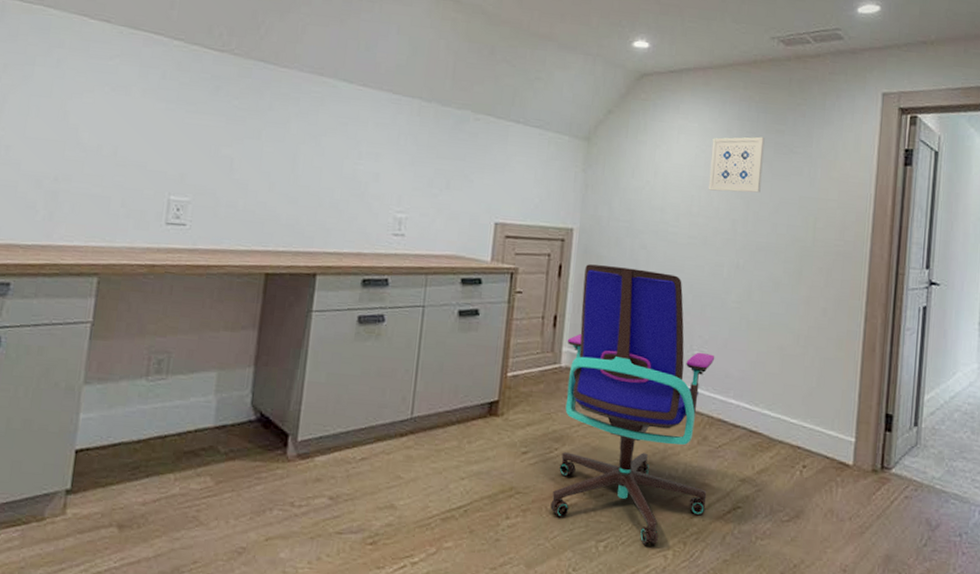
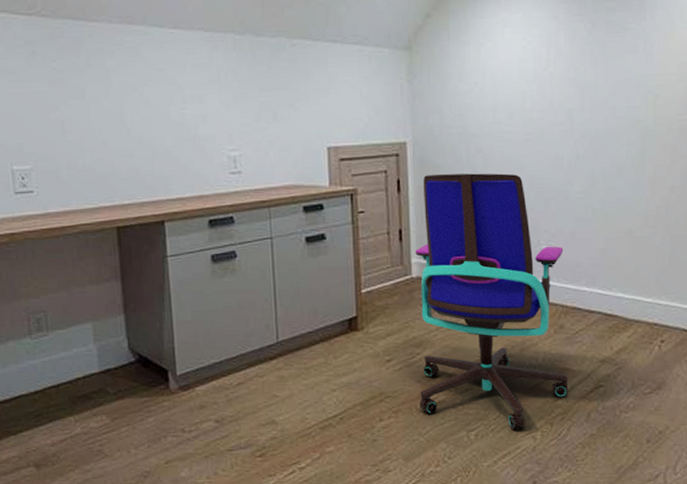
wall art: present [708,136,765,193] -> none [539,17,595,83]

